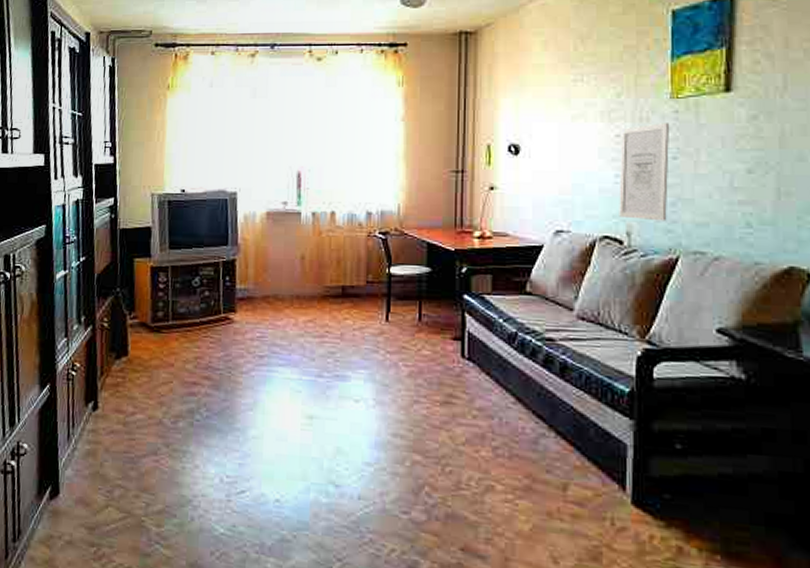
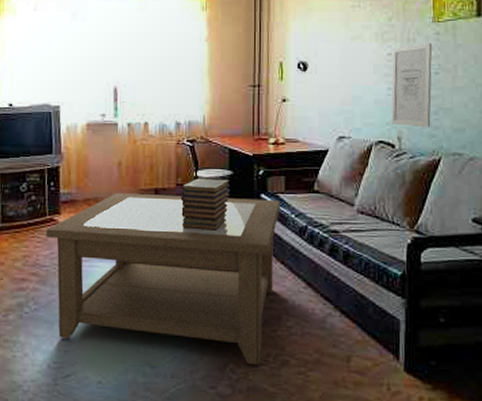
coffee table: none [220,289,486,490] -> present [46,192,280,366]
book stack: none [371,275,427,335] -> present [180,178,229,231]

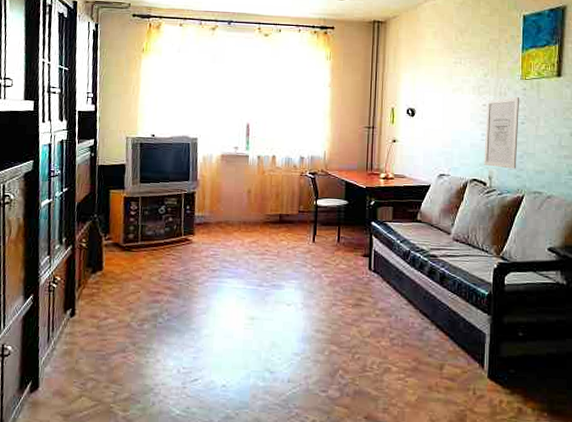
coffee table: present [46,192,280,366] -> none [181,216,388,372]
book stack: present [180,178,229,231] -> none [301,206,345,253]

